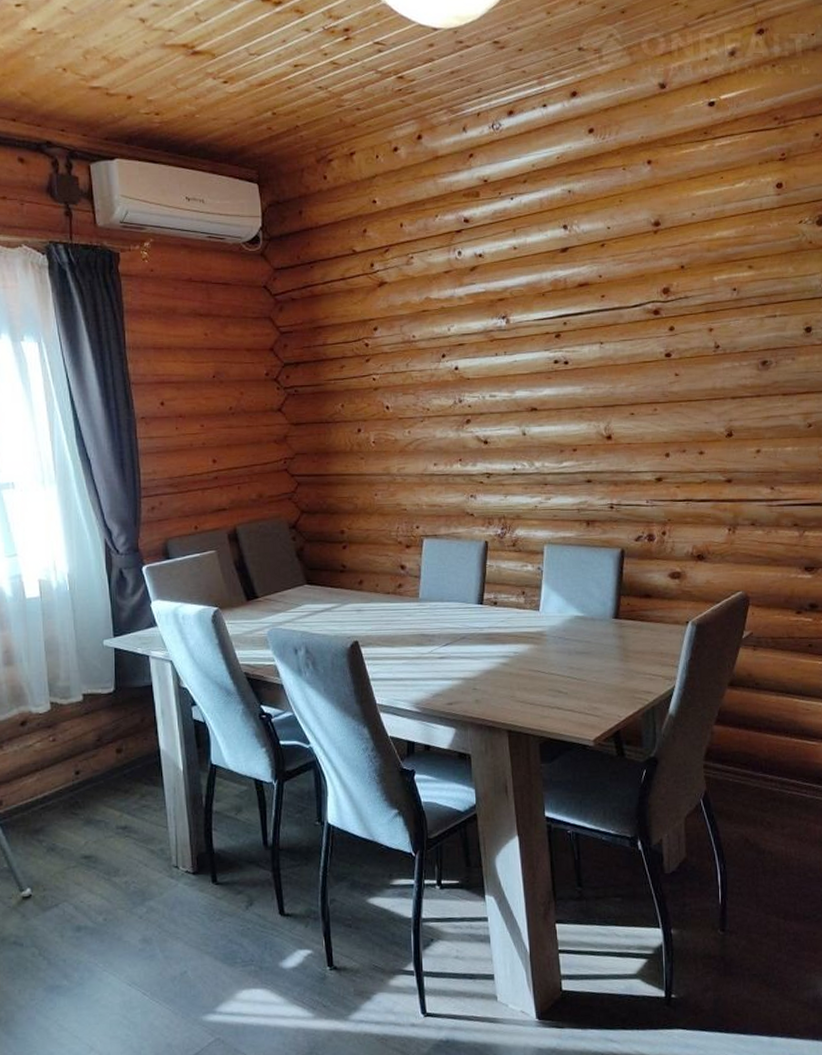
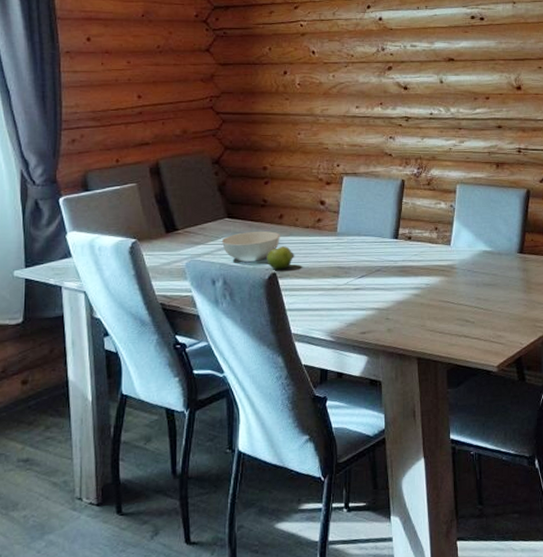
bowl: none [301,598,361,630] -> present [221,231,280,262]
fruit: none [348,613,375,638] -> present [267,246,293,270]

